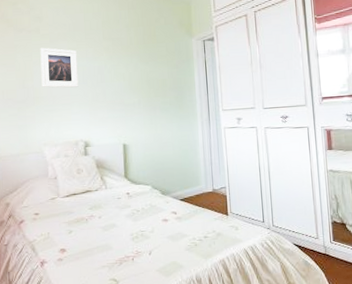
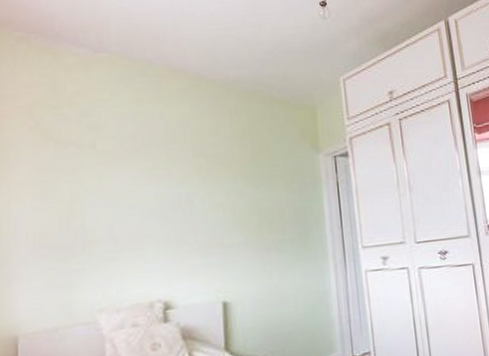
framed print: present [40,47,79,88] -> none [96,168,156,227]

